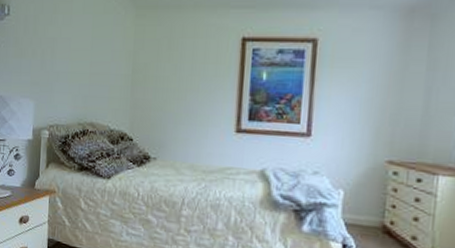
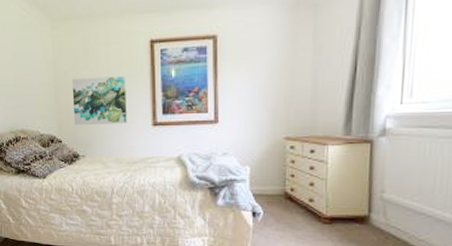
wall art: none [149,72,211,127] -> present [71,76,127,125]

